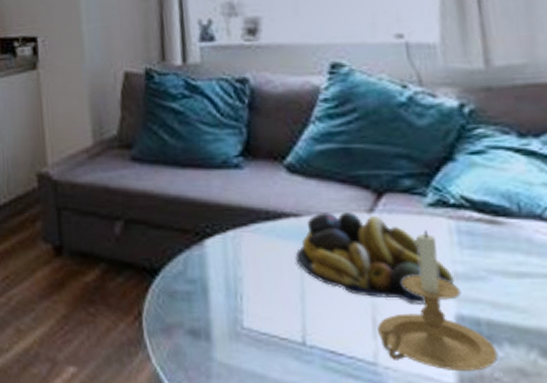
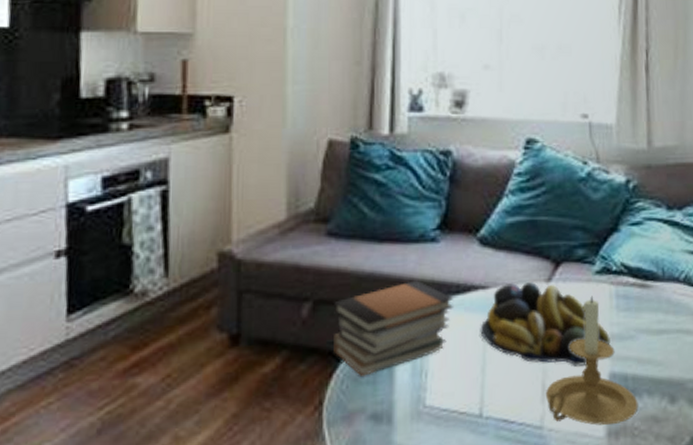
book stack: none [144,205,264,293] -> present [334,280,453,376]

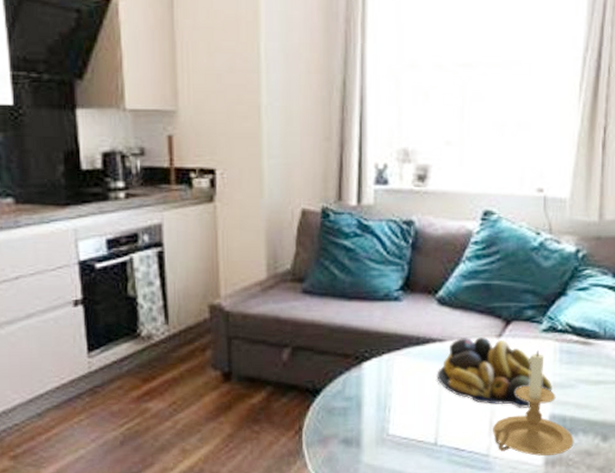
book stack: present [334,280,453,376] -> none [310,333,413,409]

